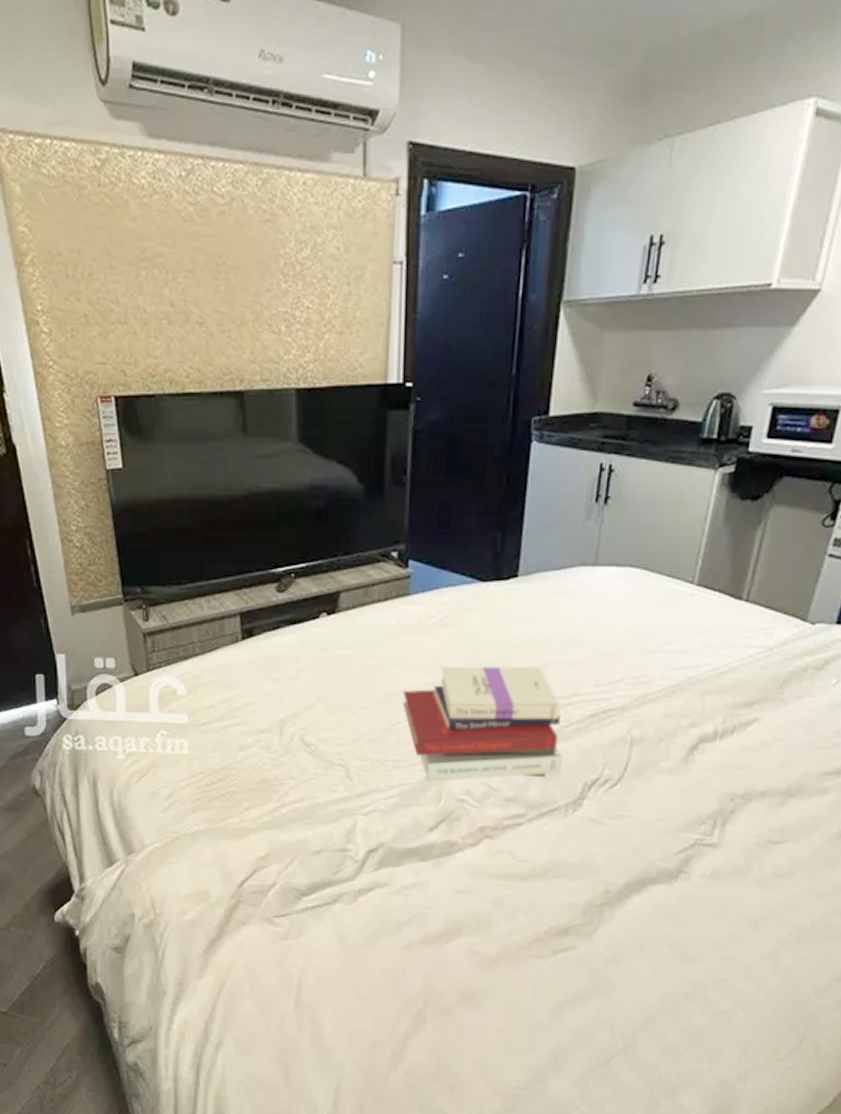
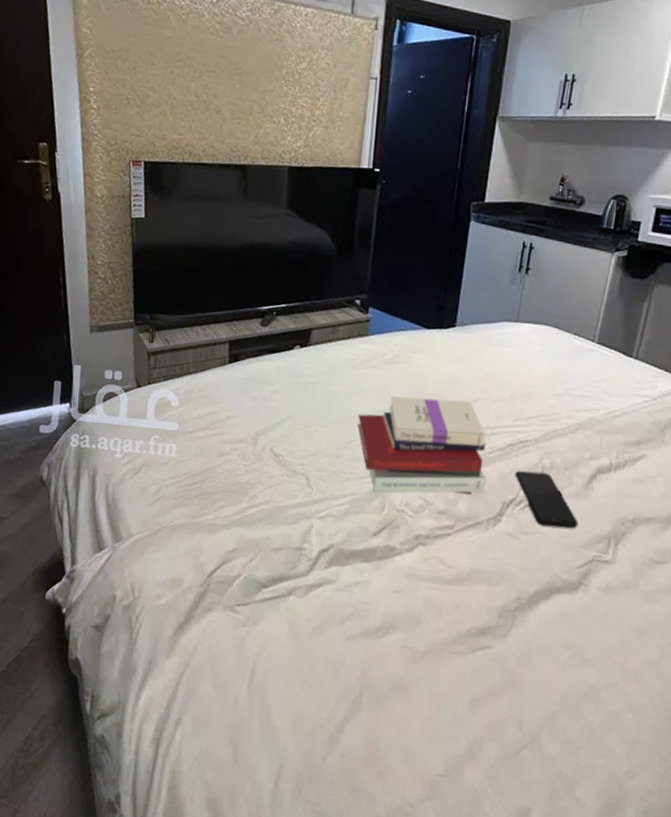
smartphone: none [597,745,677,809] -> present [515,470,579,528]

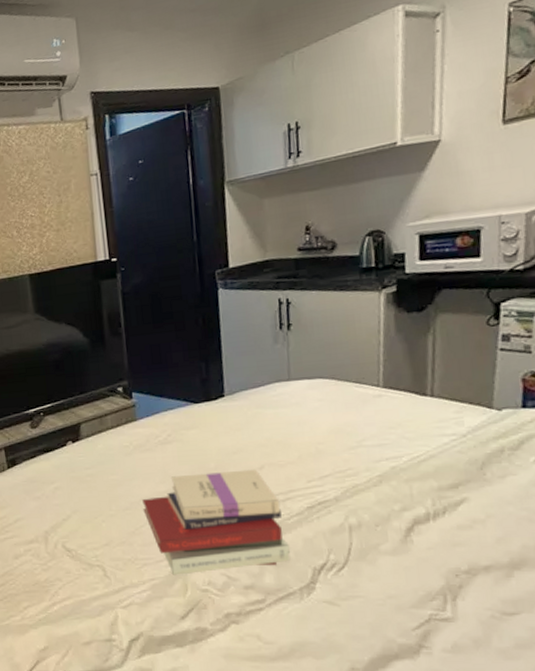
smartphone: present [515,470,579,528] -> none [320,531,404,589]

